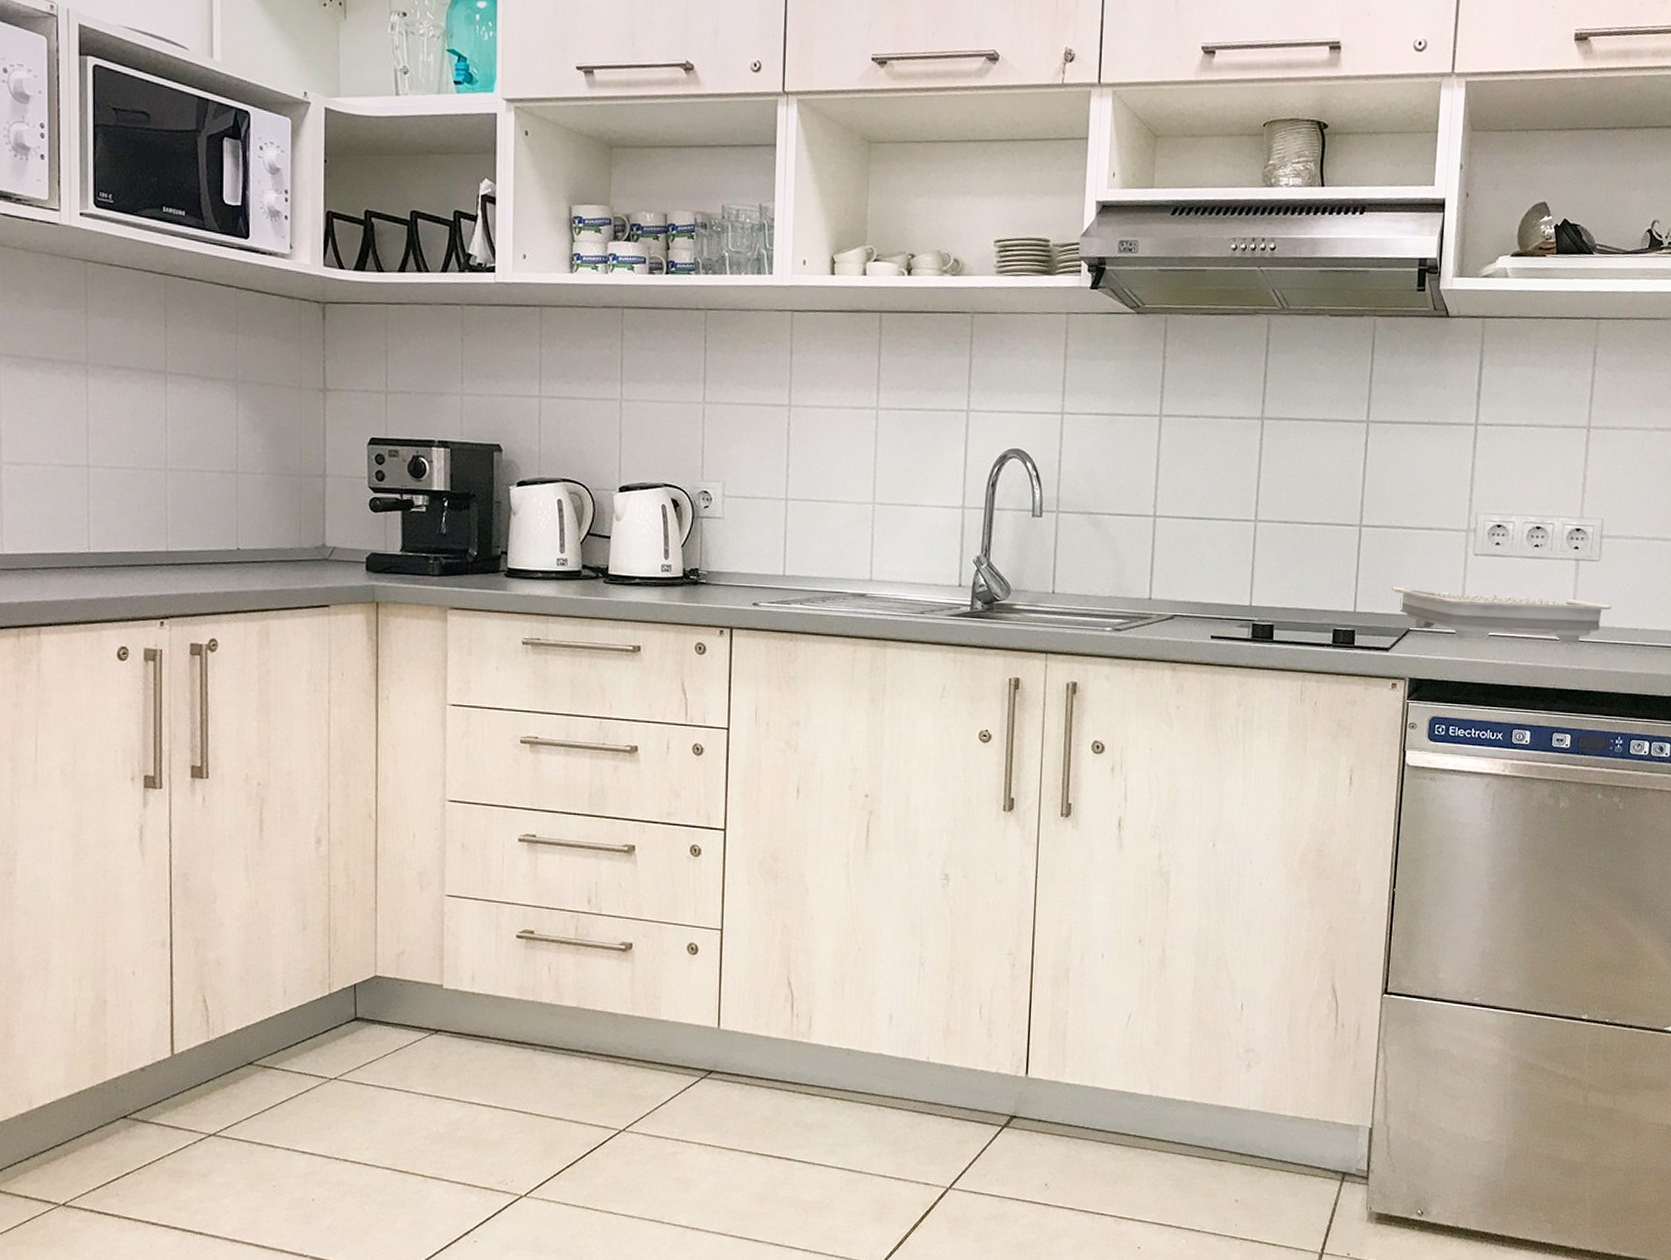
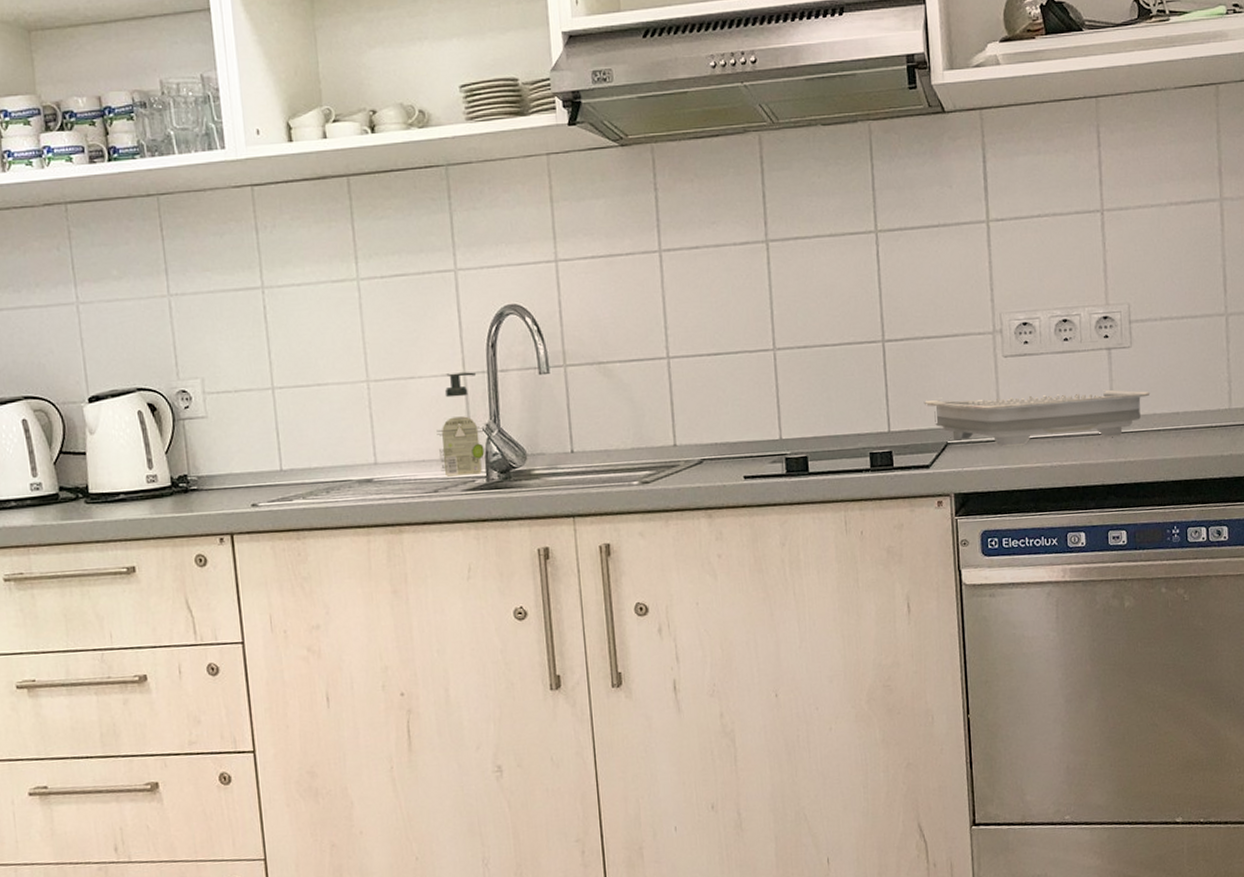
soap dispenser: none [930,505,975,602] -> present [436,372,485,477]

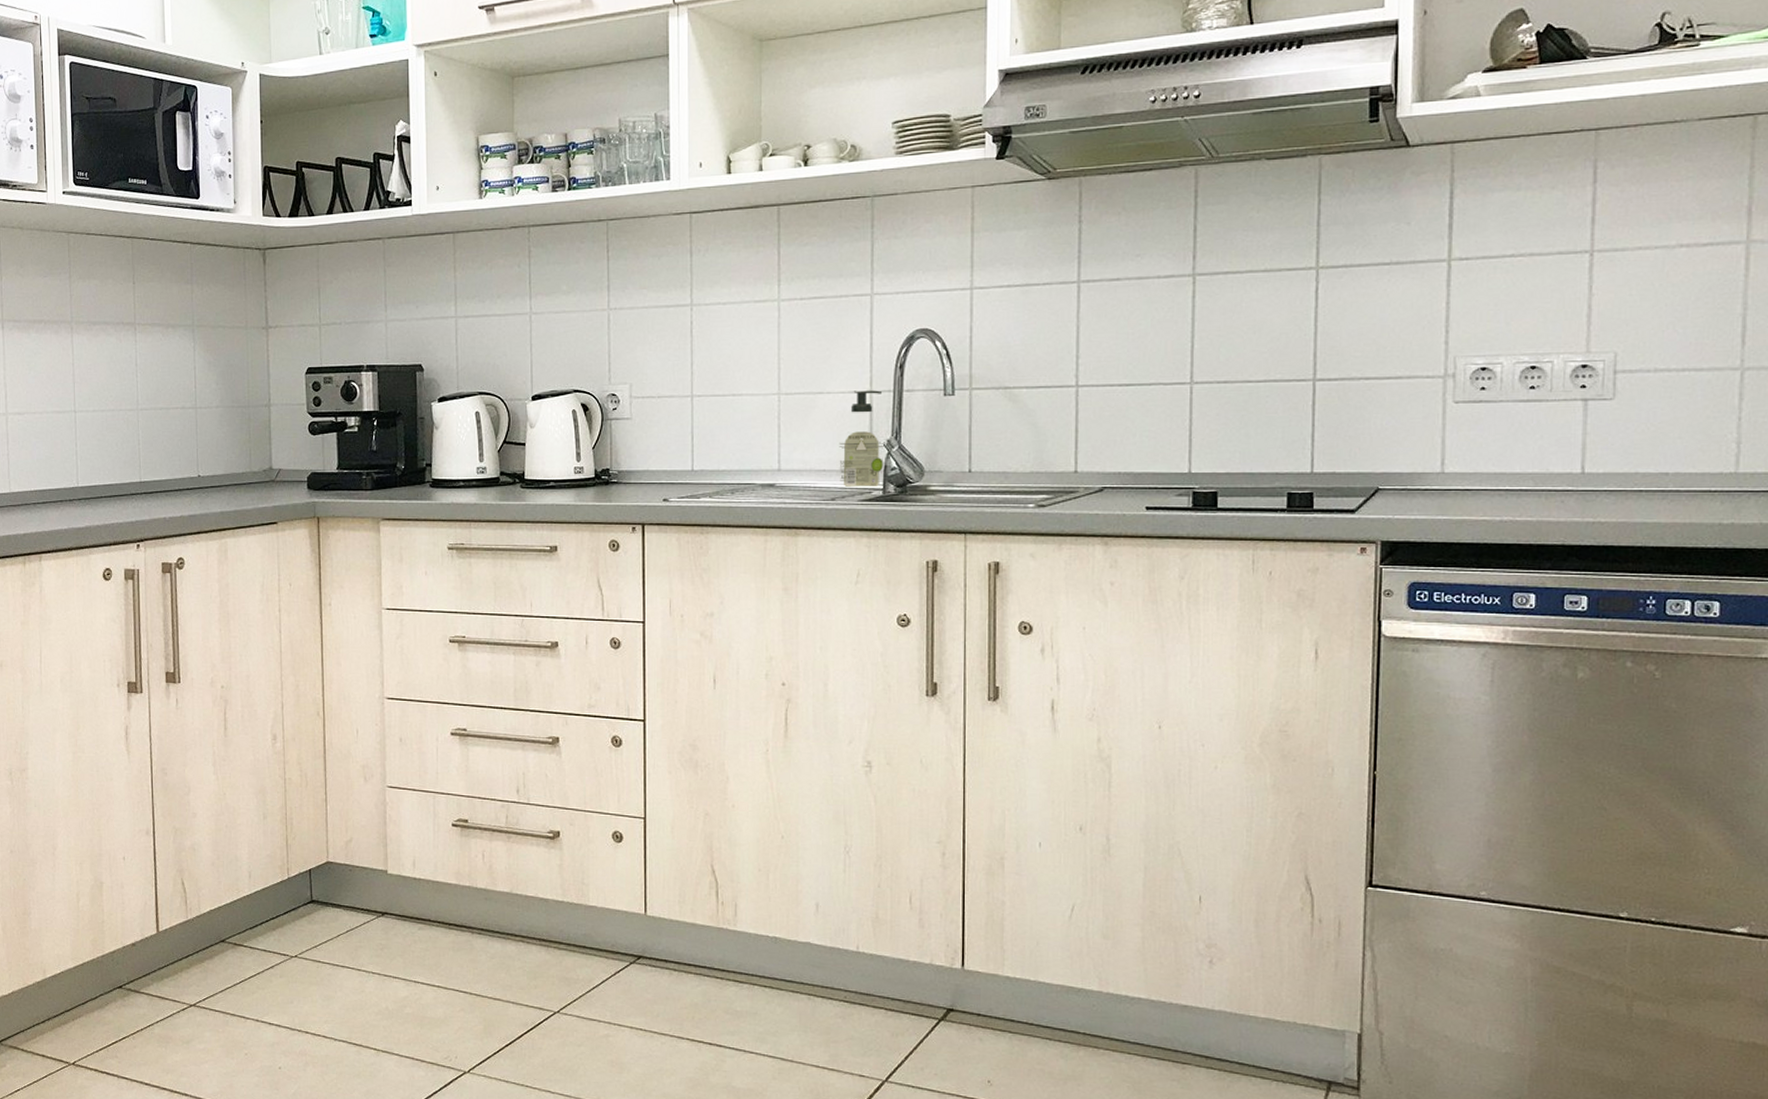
dish rack: present [923,389,1151,447] -> none [1354,441,1634,496]

